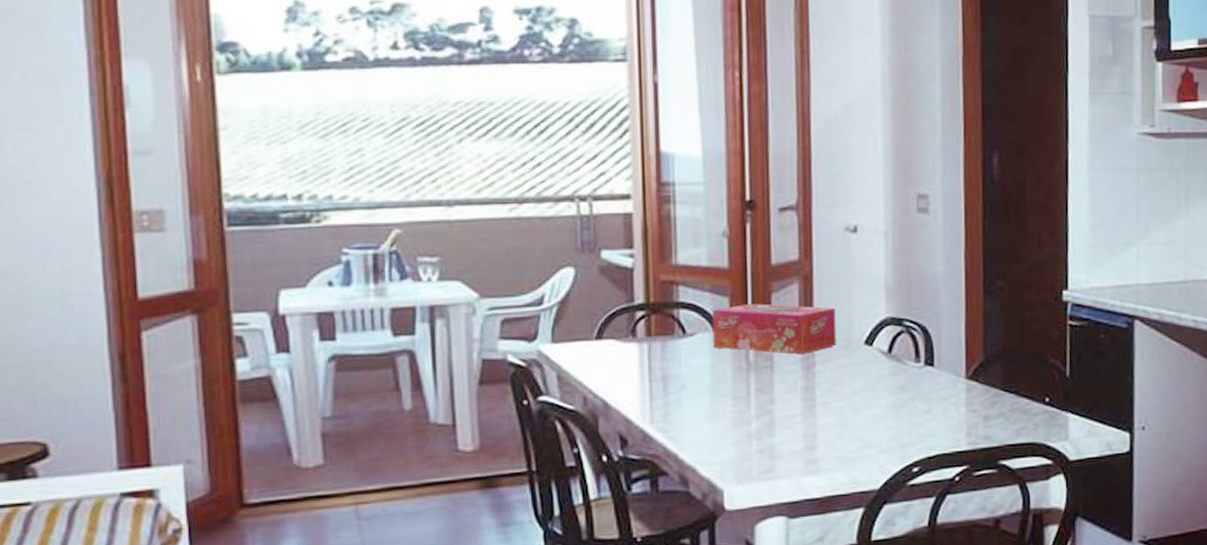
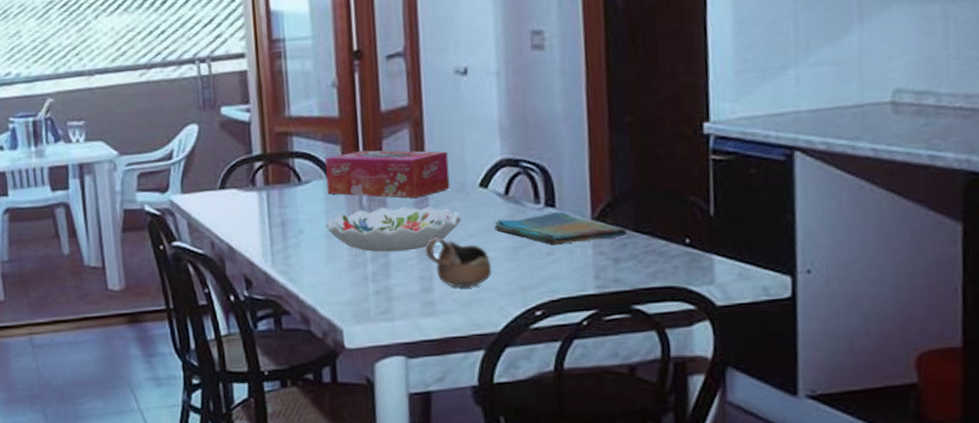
decorative bowl: none [710,362,847,410] -> present [326,206,462,253]
cup: none [810,395,874,445] -> present [425,238,492,287]
dish towel: none [876,370,996,403] -> present [493,211,627,245]

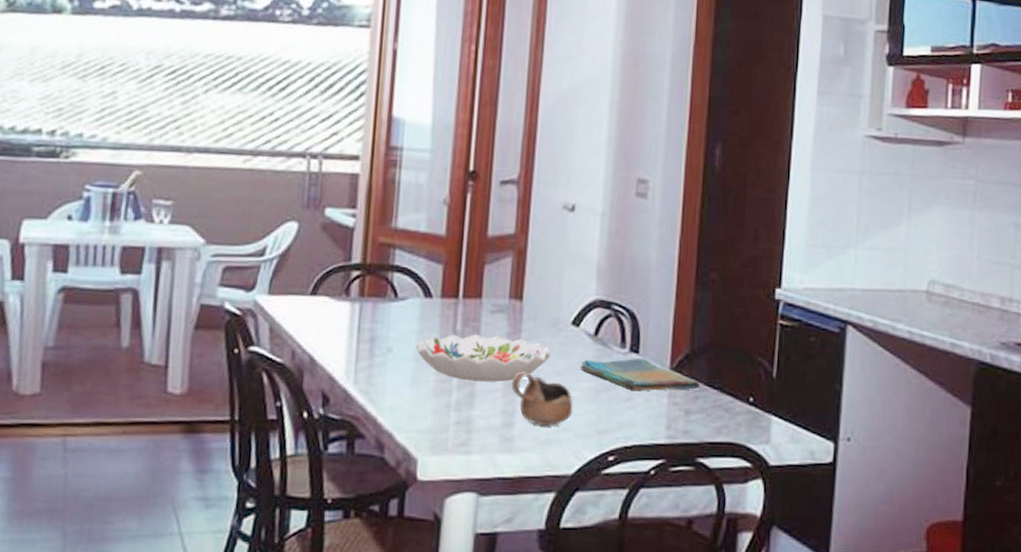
tissue box: present [325,150,450,198] -> none [423,273,546,328]

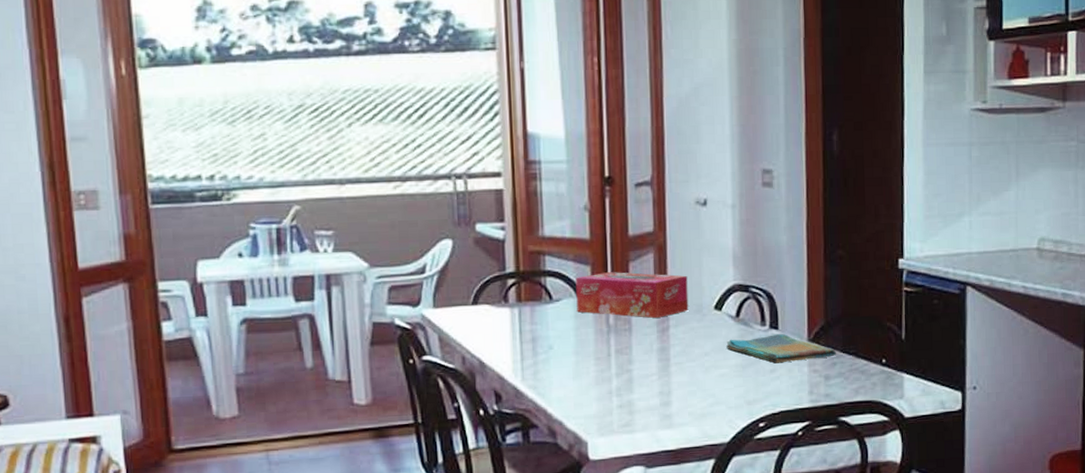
decorative bowl: present [416,334,551,383] -> none [574,325,698,369]
tissue box: none [423,273,546,328] -> present [575,272,689,318]
cup: present [511,372,573,426] -> none [665,355,723,402]

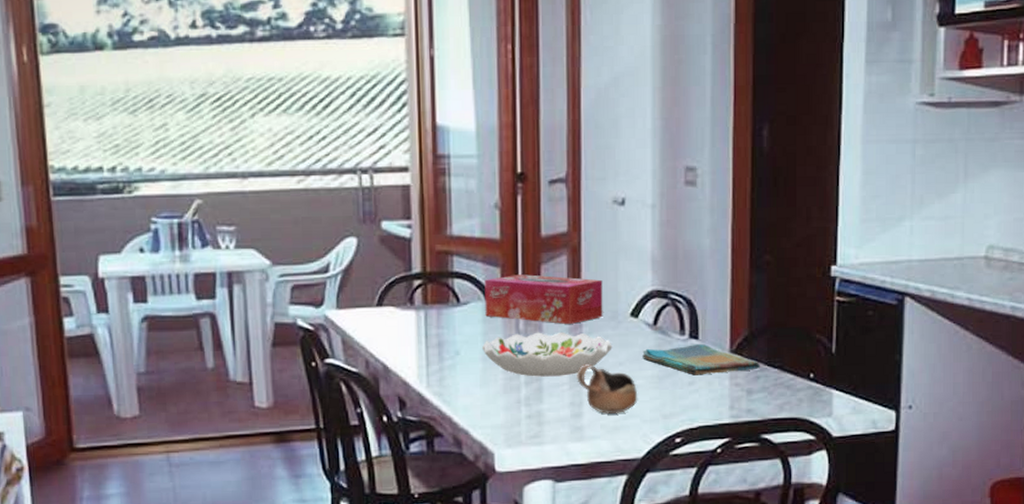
decorative bowl: none [574,325,698,369] -> present [482,331,612,377]
cup: none [665,355,723,402] -> present [577,364,638,414]

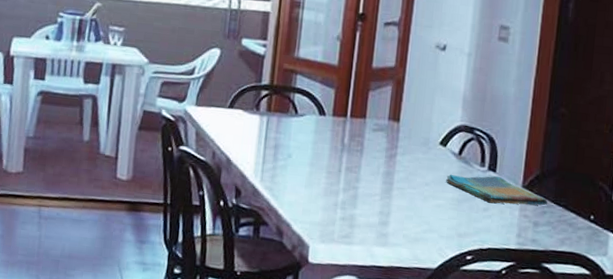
decorative bowl: present [482,331,612,377] -> none [311,146,422,188]
tissue box: present [484,274,603,324] -> none [317,96,419,145]
cup: present [577,364,638,414] -> none [388,180,439,227]

